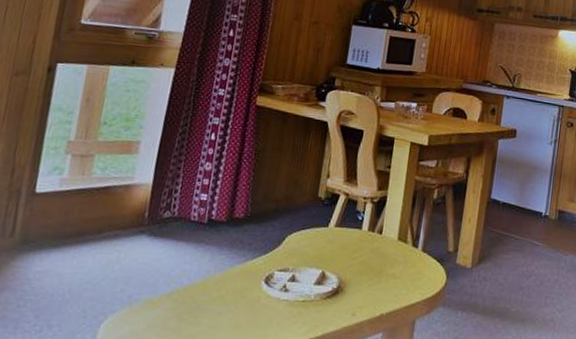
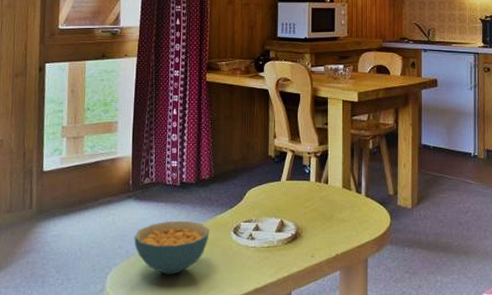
cereal bowl: none [140,264,237,327] -> present [134,220,210,274]

